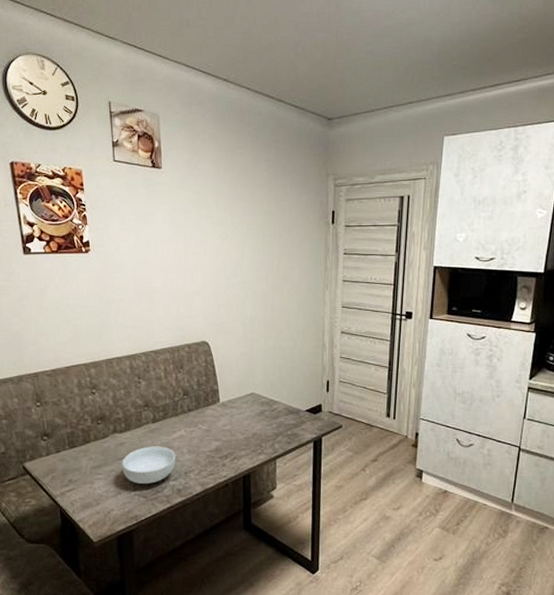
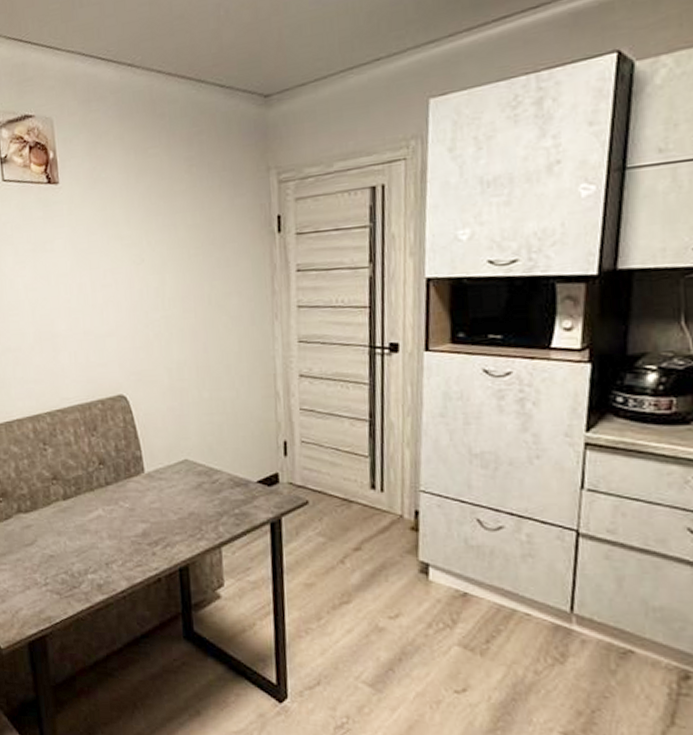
cereal bowl: present [122,446,176,484] -> none [29,529,94,577]

